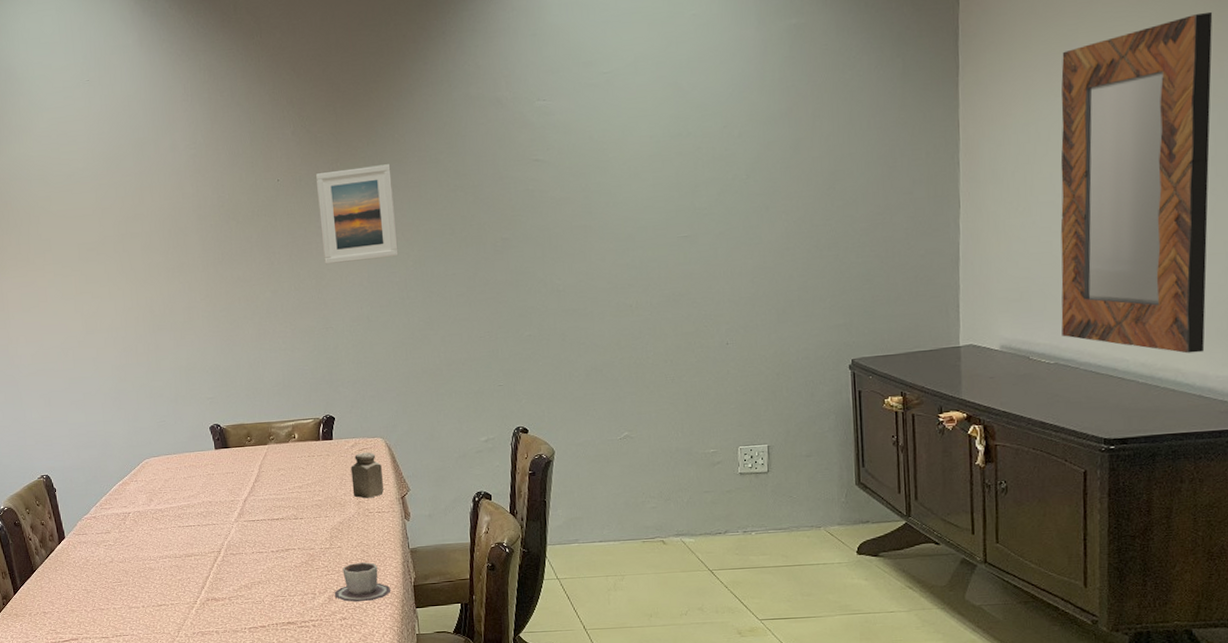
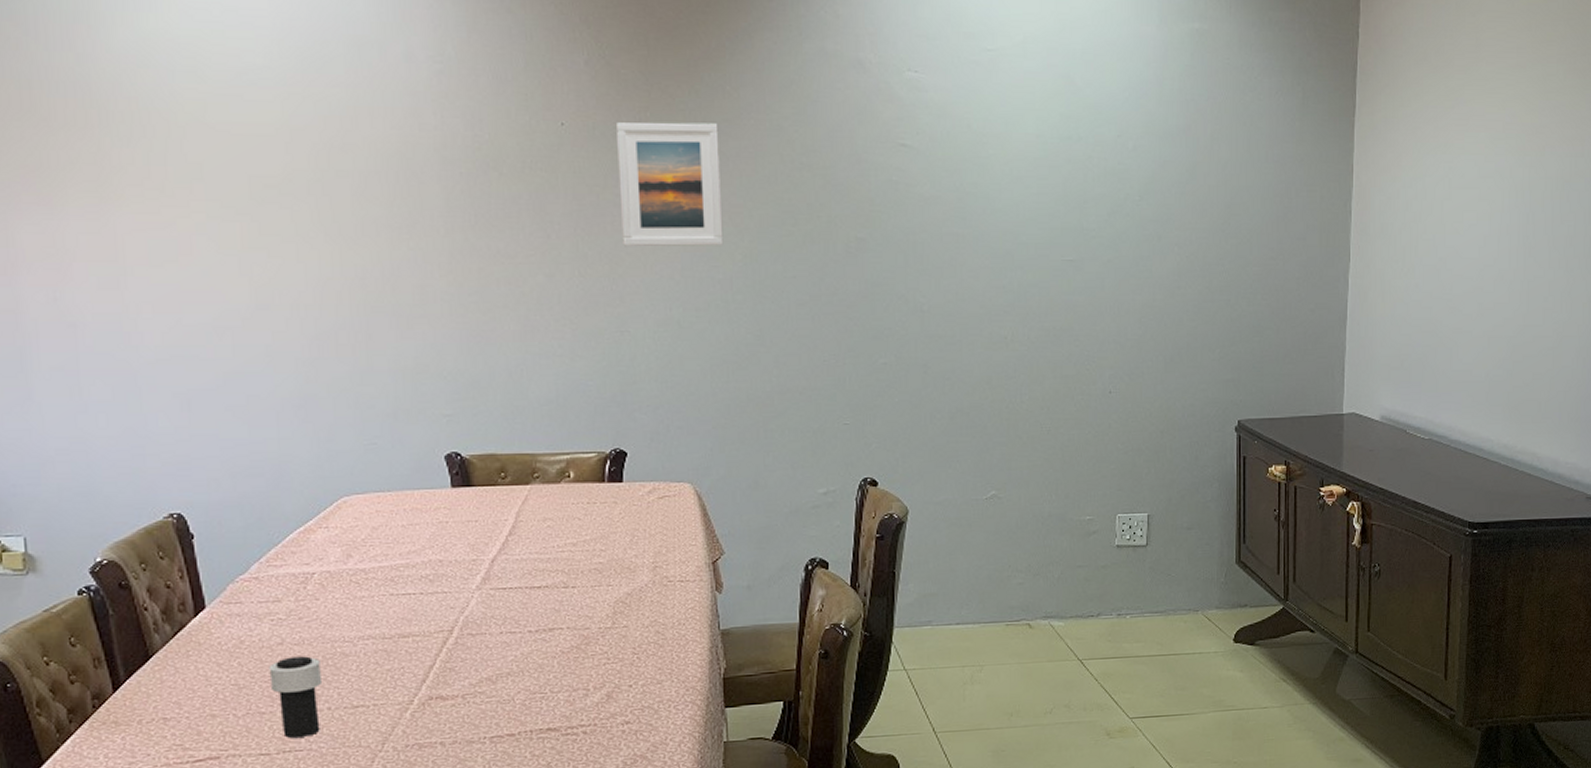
cup: none [105,570,139,626] -> present [269,656,323,738]
cup: present [334,562,391,602] -> none [615,647,693,701]
salt shaker: present [351,452,384,499] -> none [646,501,689,562]
home mirror: present [1060,11,1213,354] -> none [1436,87,1578,437]

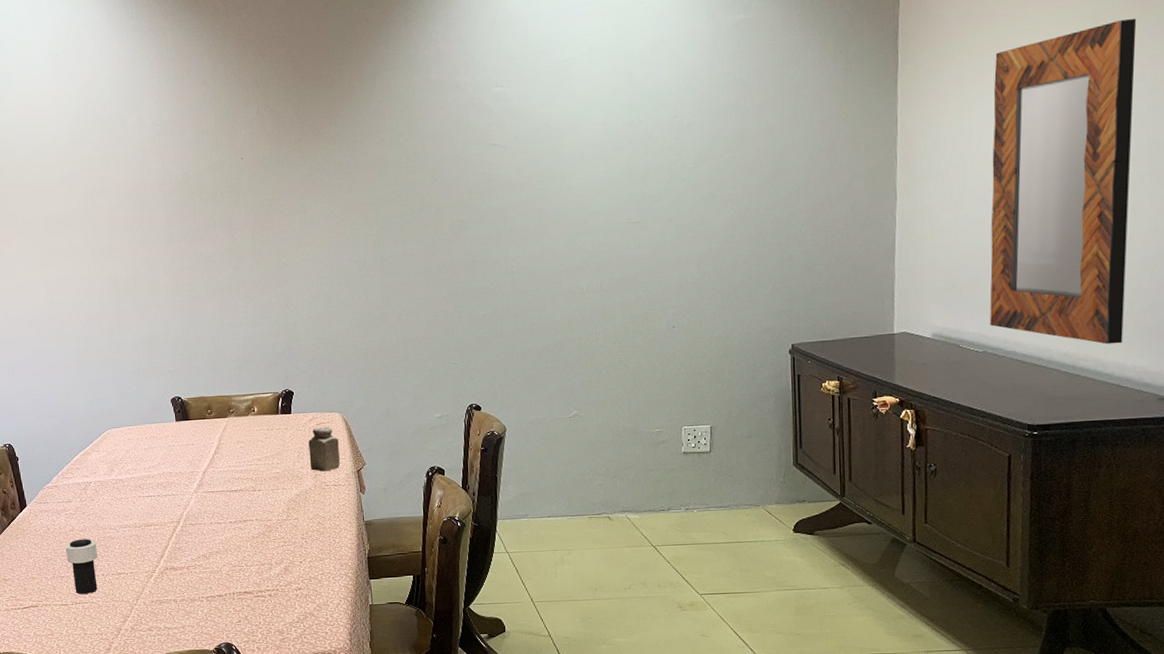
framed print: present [617,122,724,247] -> none [279,145,358,243]
salt shaker: none [646,501,689,562] -> present [308,427,340,472]
home mirror: none [1436,87,1578,437] -> present [990,18,1137,345]

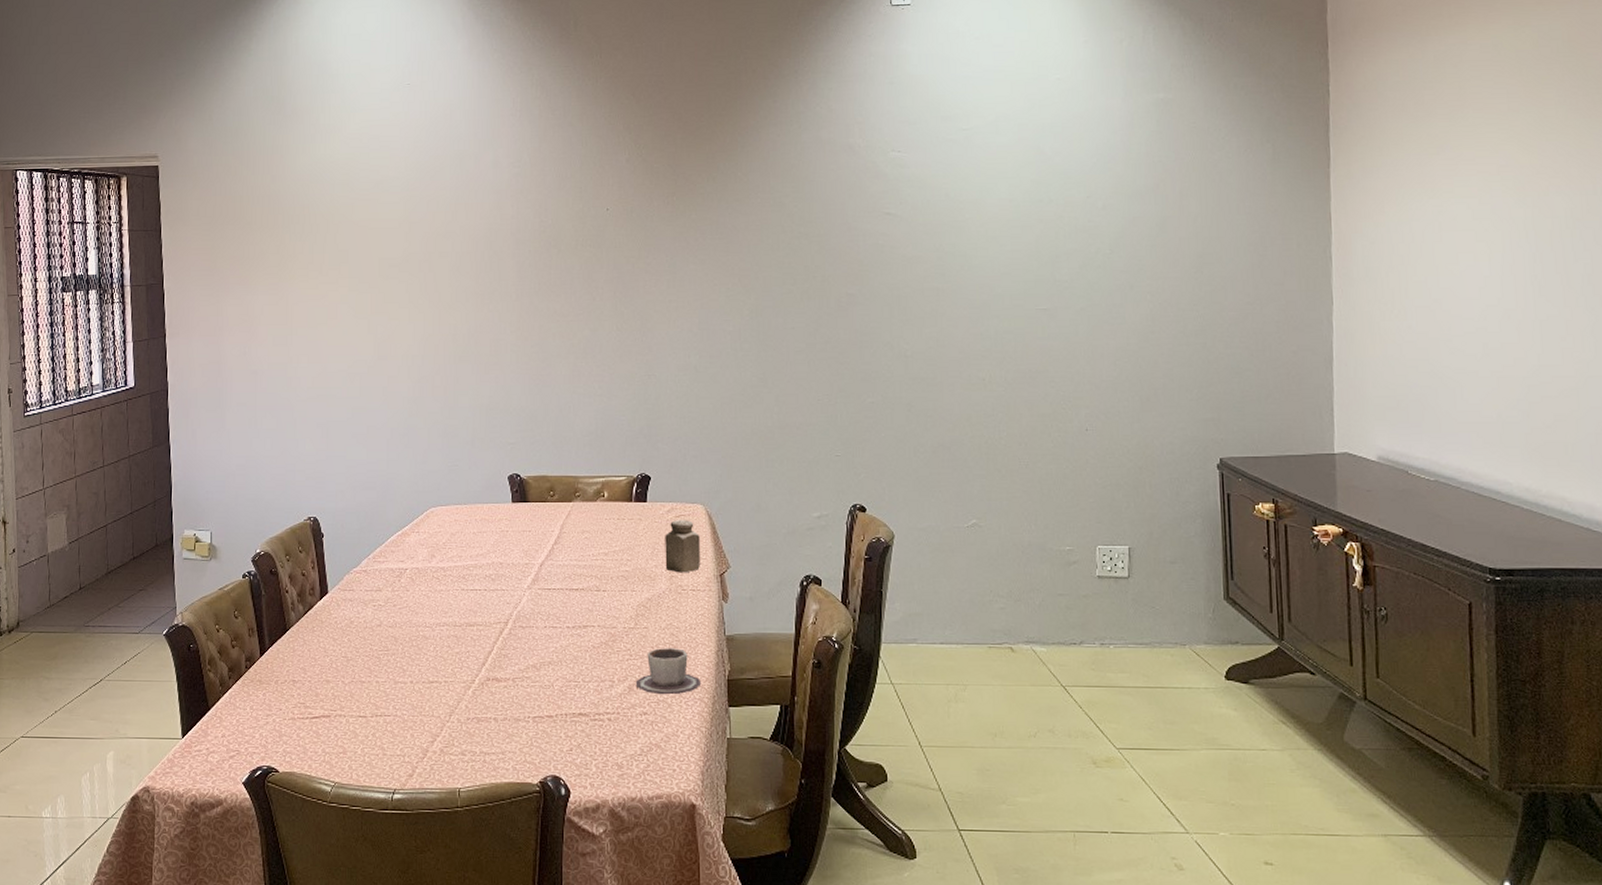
cup: present [65,539,98,594] -> none [369,637,408,704]
cup: none [290,534,346,573] -> present [635,648,702,695]
home mirror: present [990,18,1137,345] -> none [1434,127,1591,481]

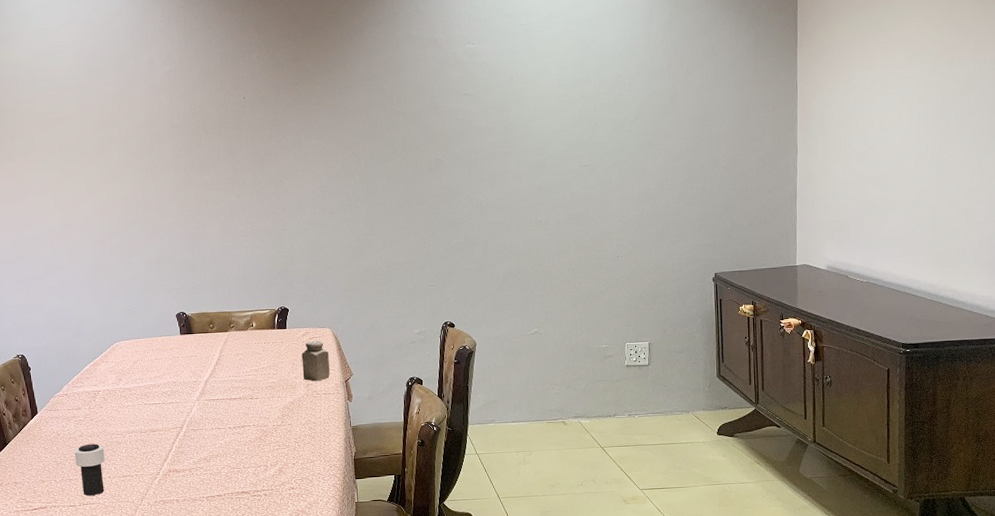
cup: none [369,637,408,704] -> present [74,444,106,496]
cup: present [635,648,702,695] -> none [284,438,335,474]

